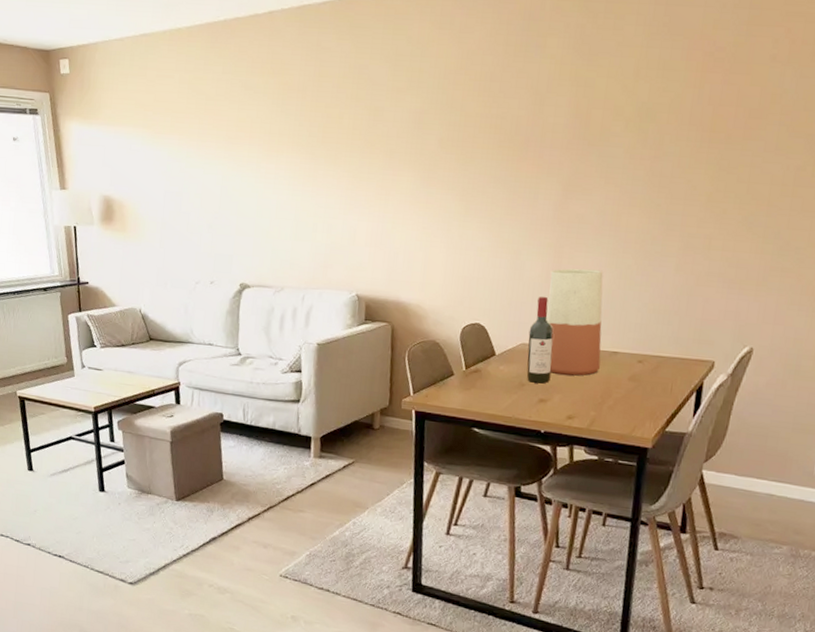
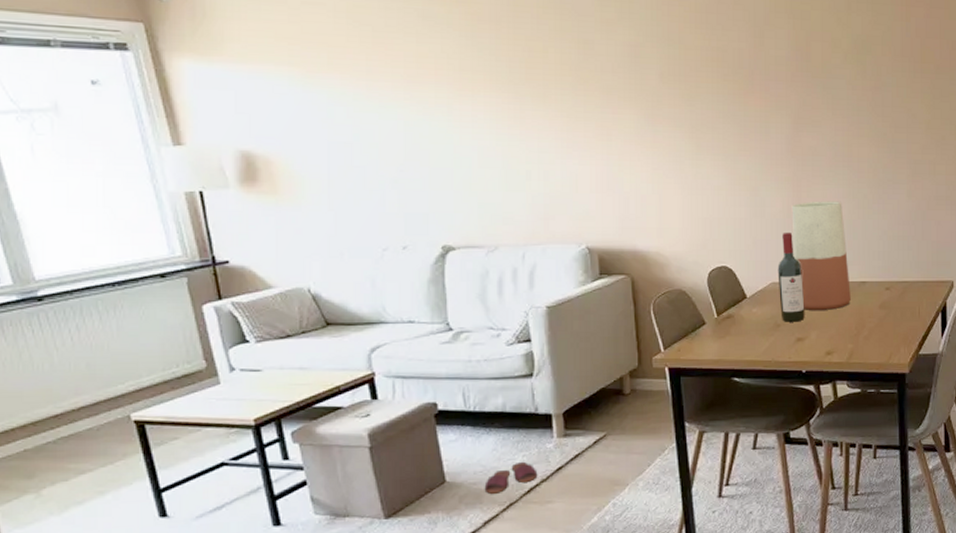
slippers: none [251,473,295,496] -> present [484,461,538,494]

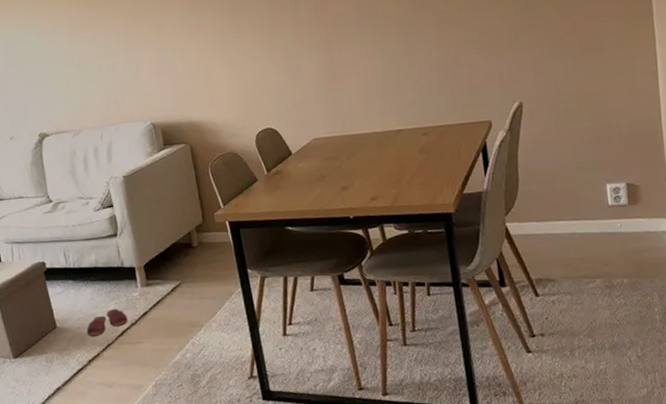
wine bottle: present [777,232,805,322] -> none [317,91,348,173]
vase: present [791,201,851,310] -> none [325,58,390,161]

